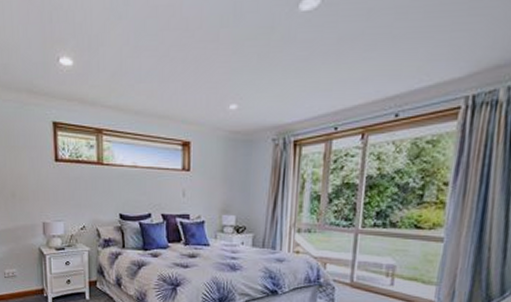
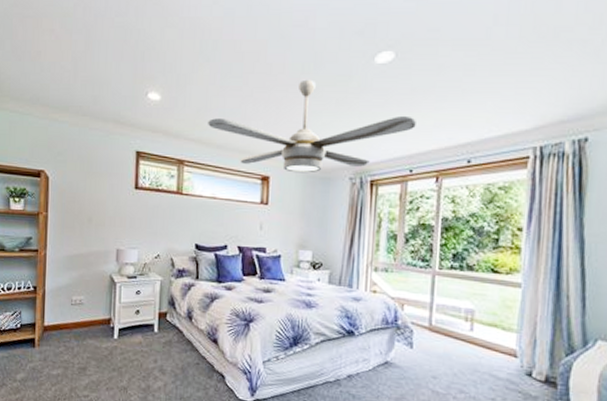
ceiling fan: none [124,33,344,137] -> present [208,79,418,173]

